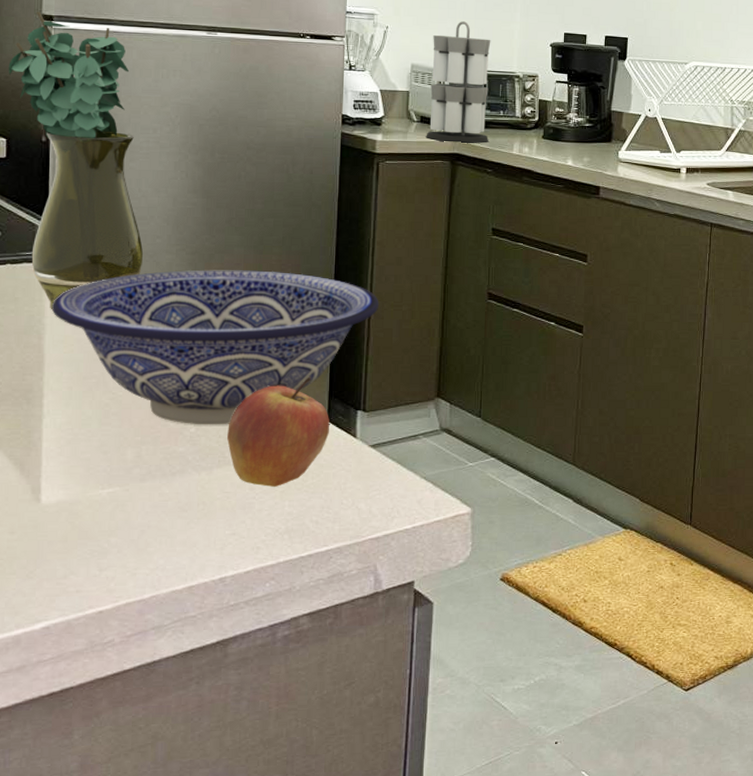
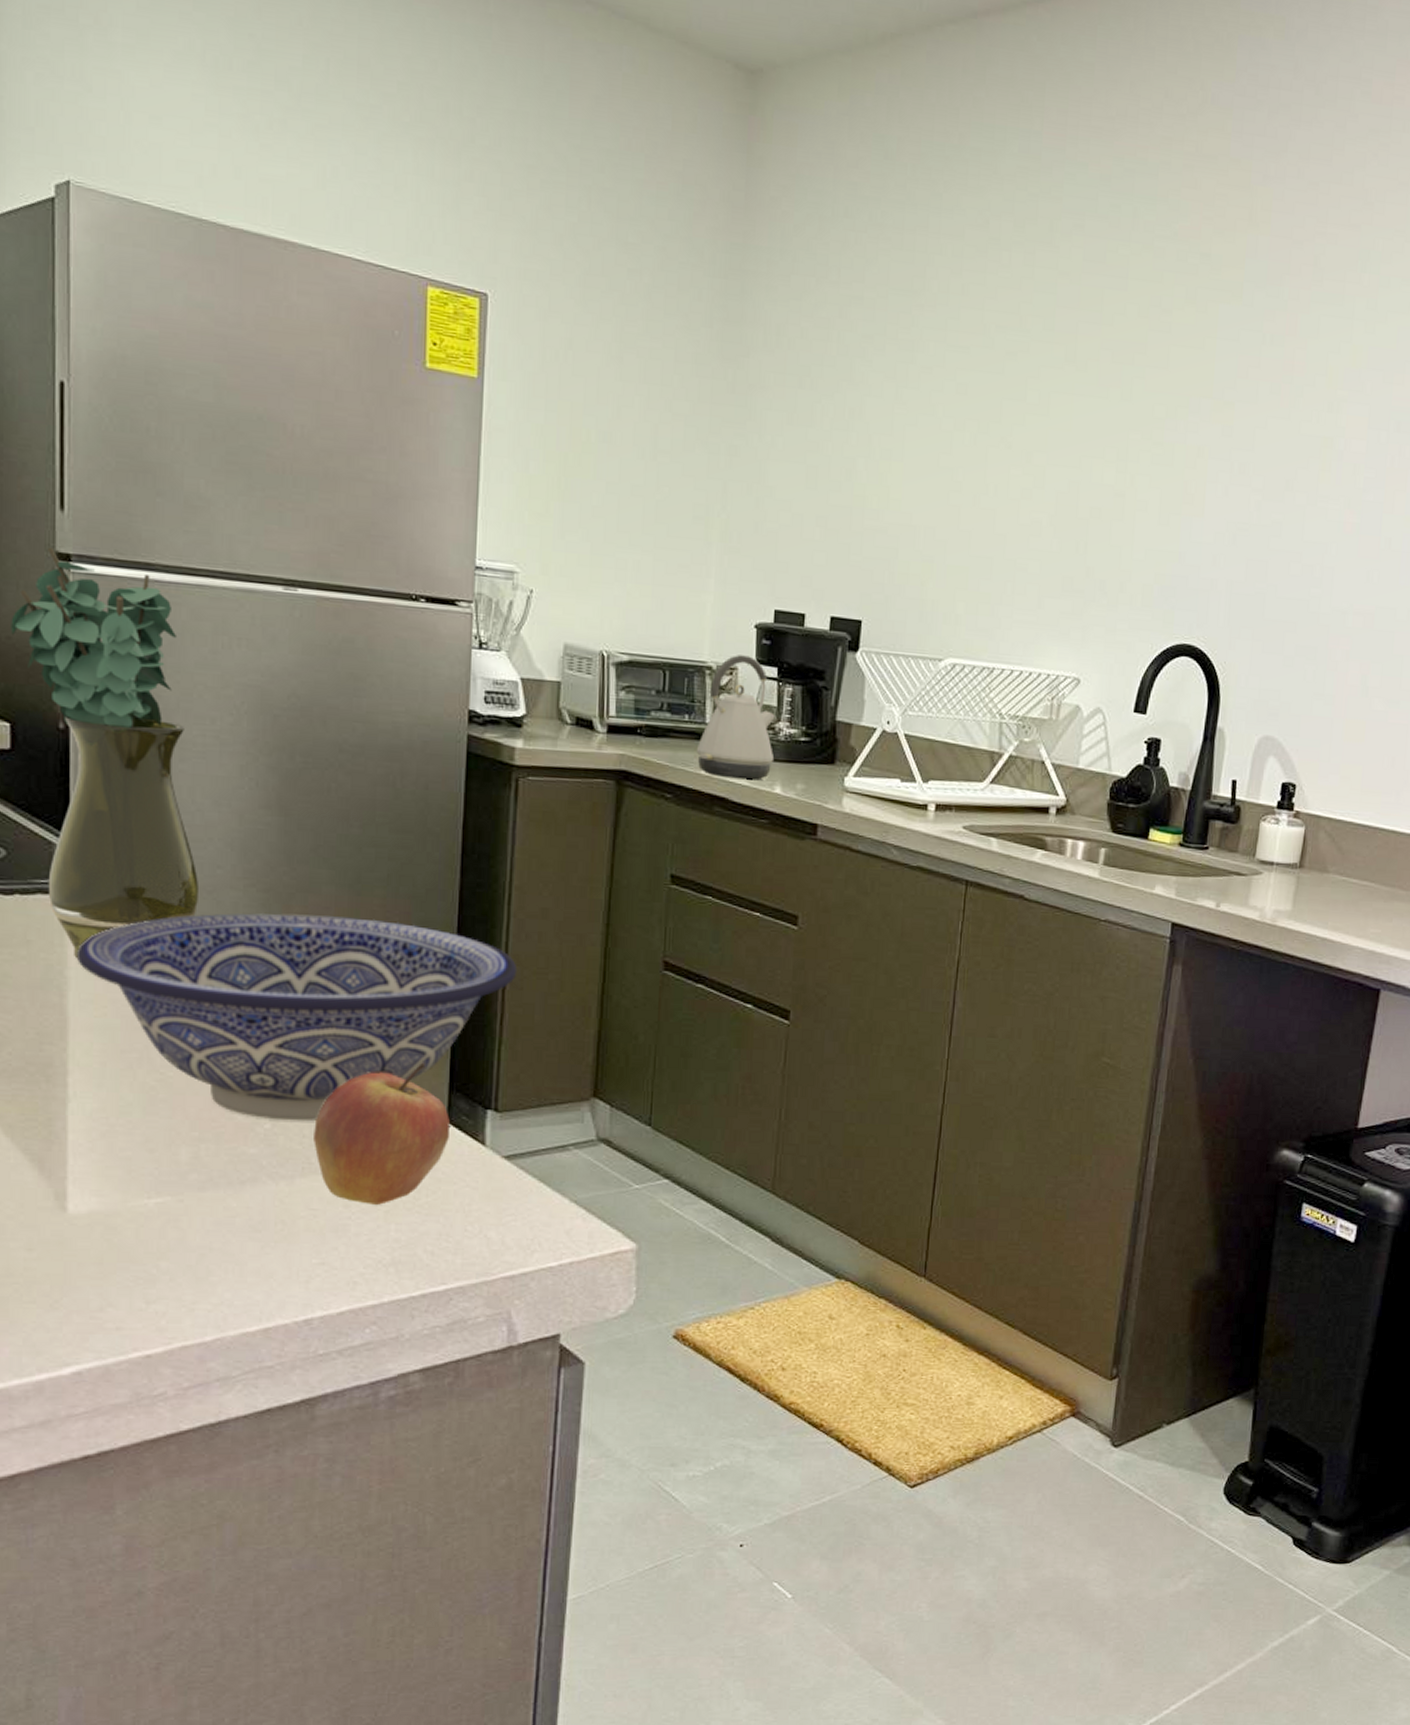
spice rack: present [426,21,491,143] -> none [582,587,674,758]
kettle: none [509,66,567,157] -> present [696,655,775,781]

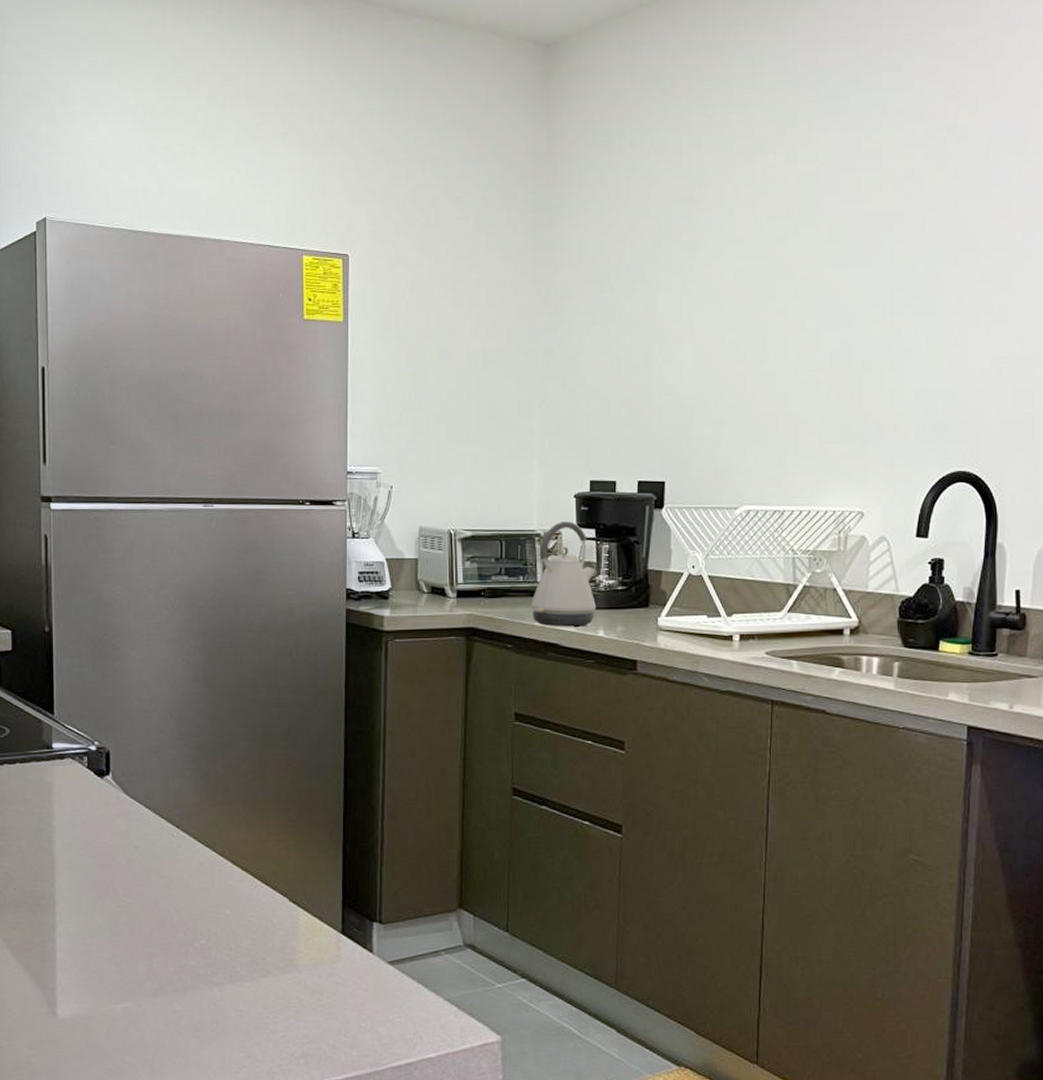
vase: present [11,547,200,958] -> none [11,493,148,811]
decorative bowl: present [78,913,518,1121] -> none [61,766,393,937]
fruit: present [314,1062,450,1205] -> none [238,884,344,1006]

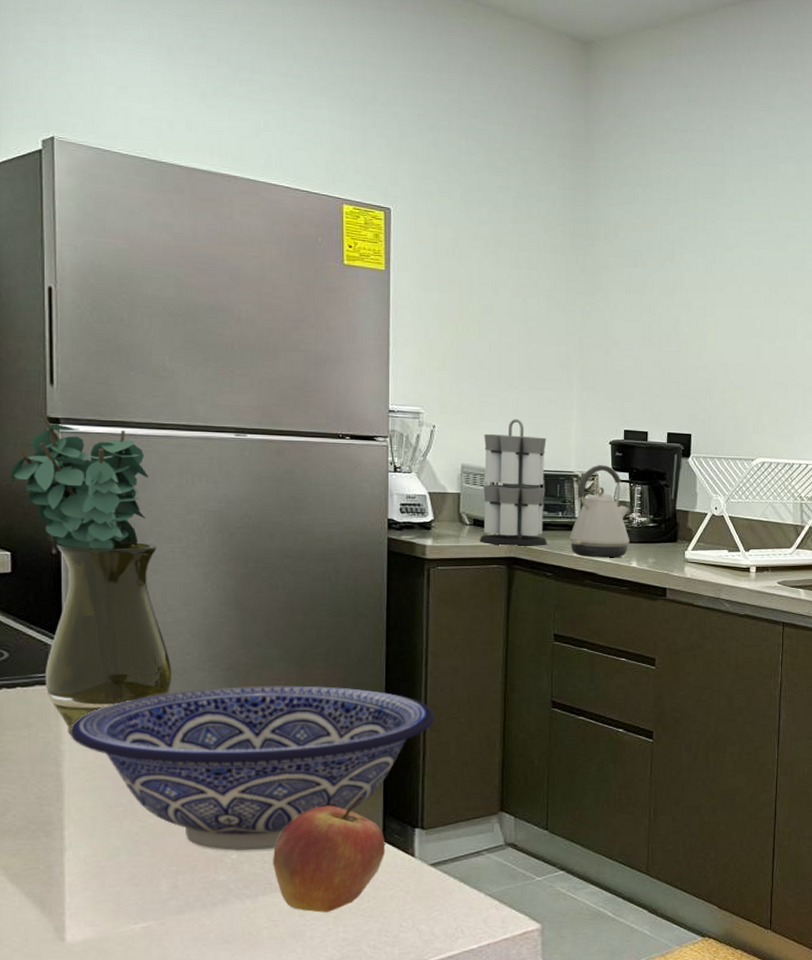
vase: none [11,493,148,811] -> present [10,413,173,734]
decorative bowl: none [61,766,393,937] -> present [71,685,435,851]
fruit: none [238,884,344,1006] -> present [273,795,385,913]
spice rack: none [437,474,507,615] -> present [480,419,547,546]

